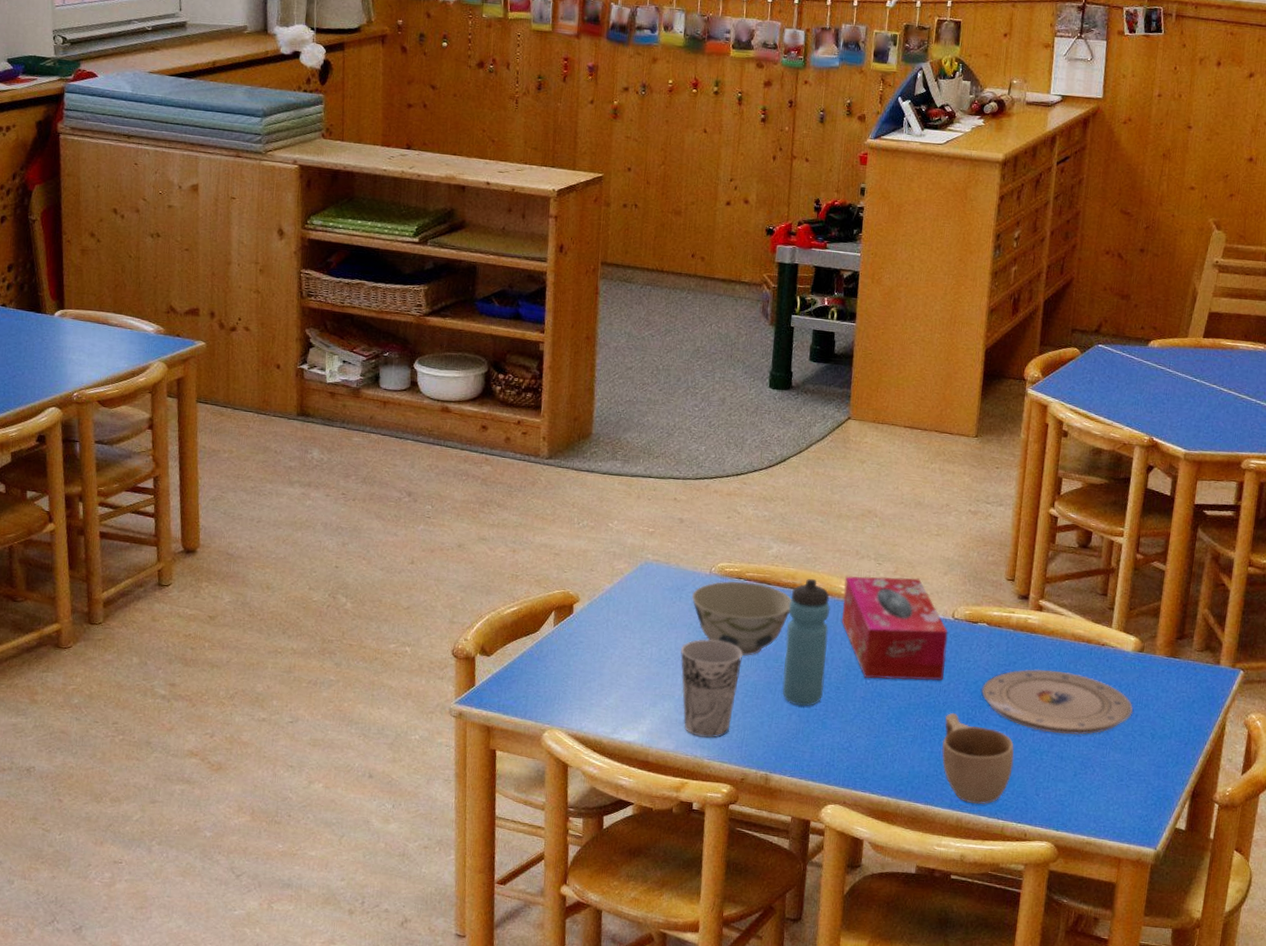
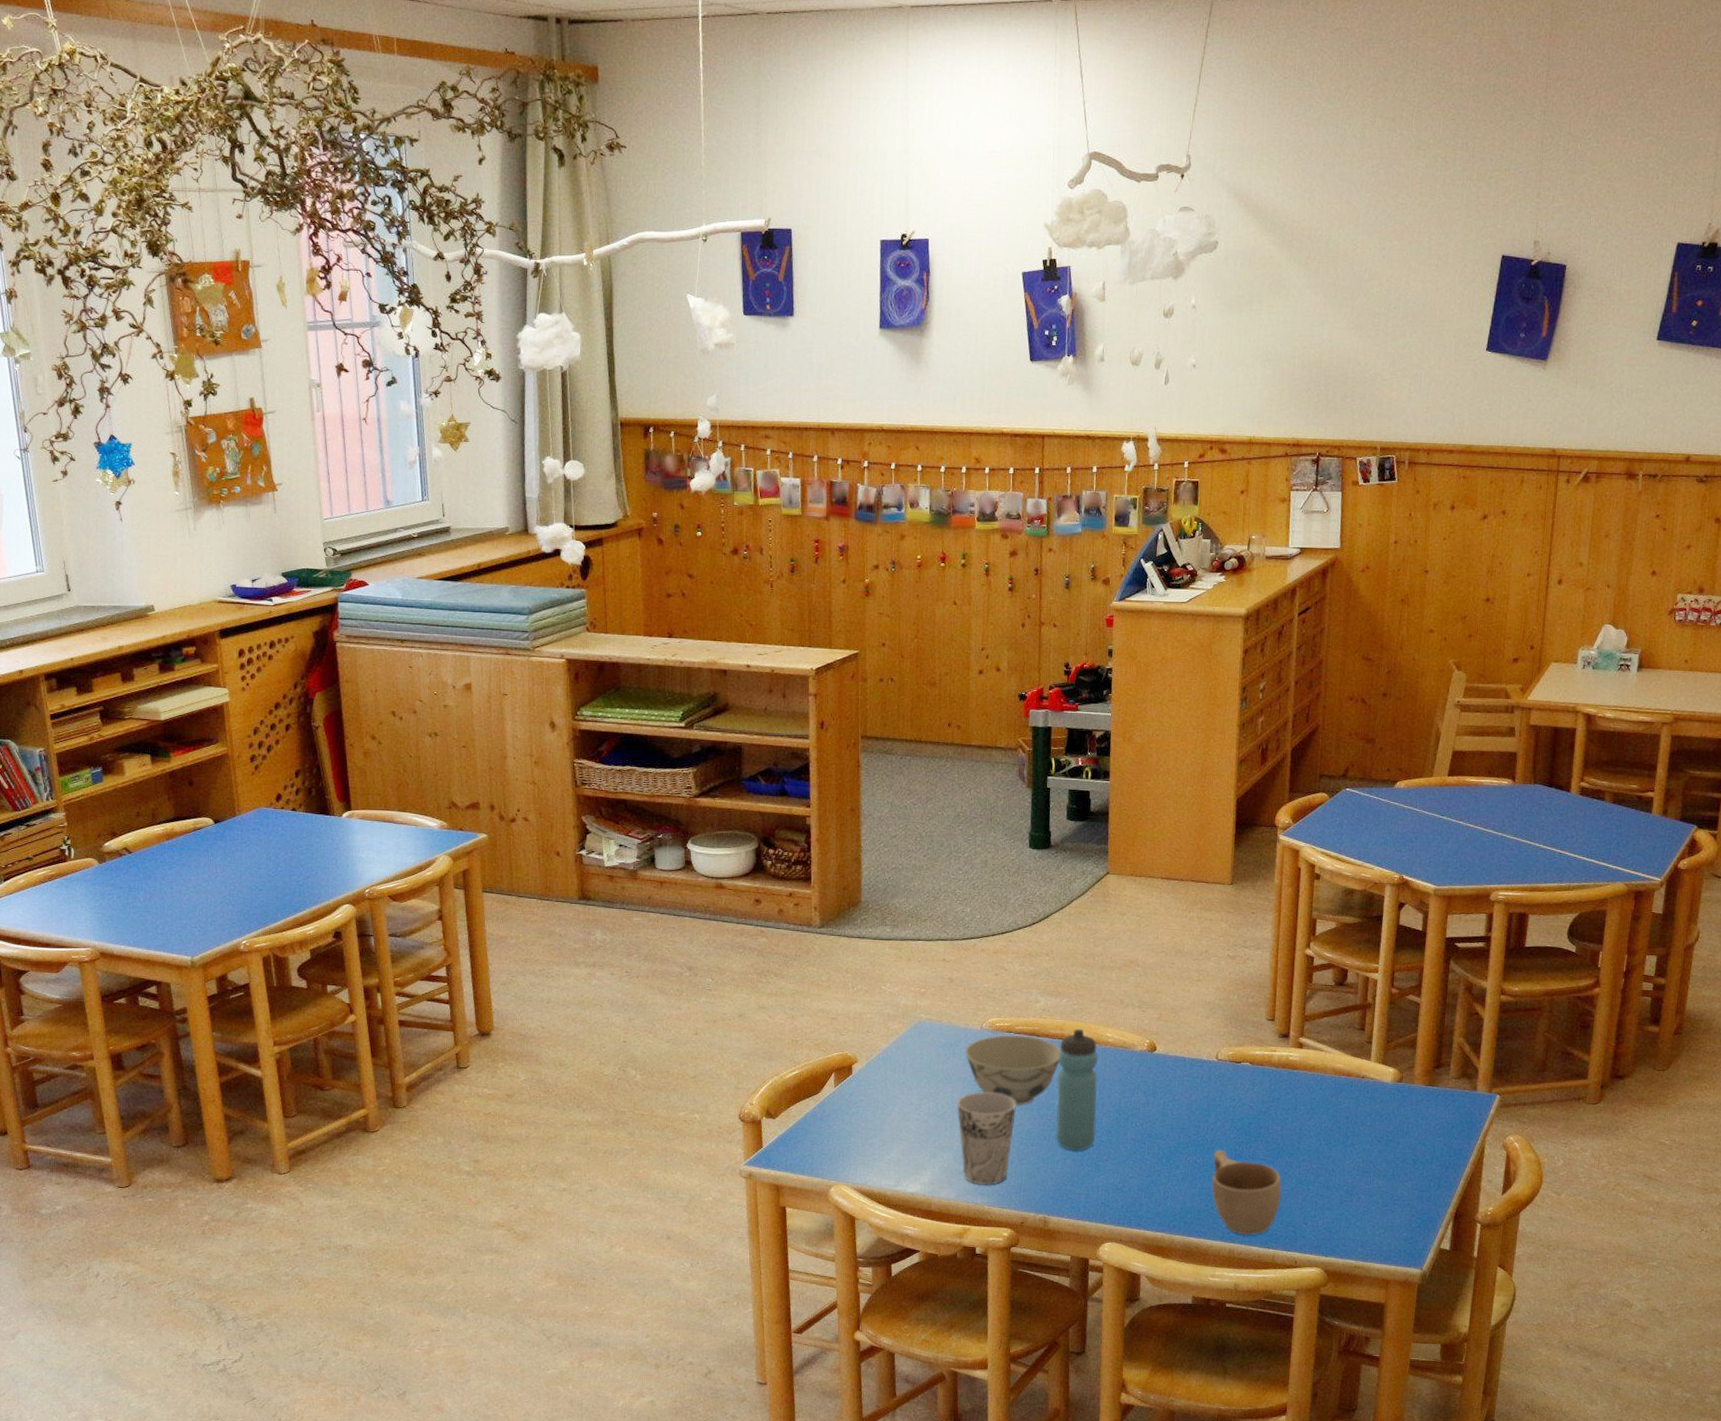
tissue box: present [841,576,948,681] -> none [1109,1022,1213,1122]
plate: present [981,669,1134,735] -> none [1247,1103,1395,1165]

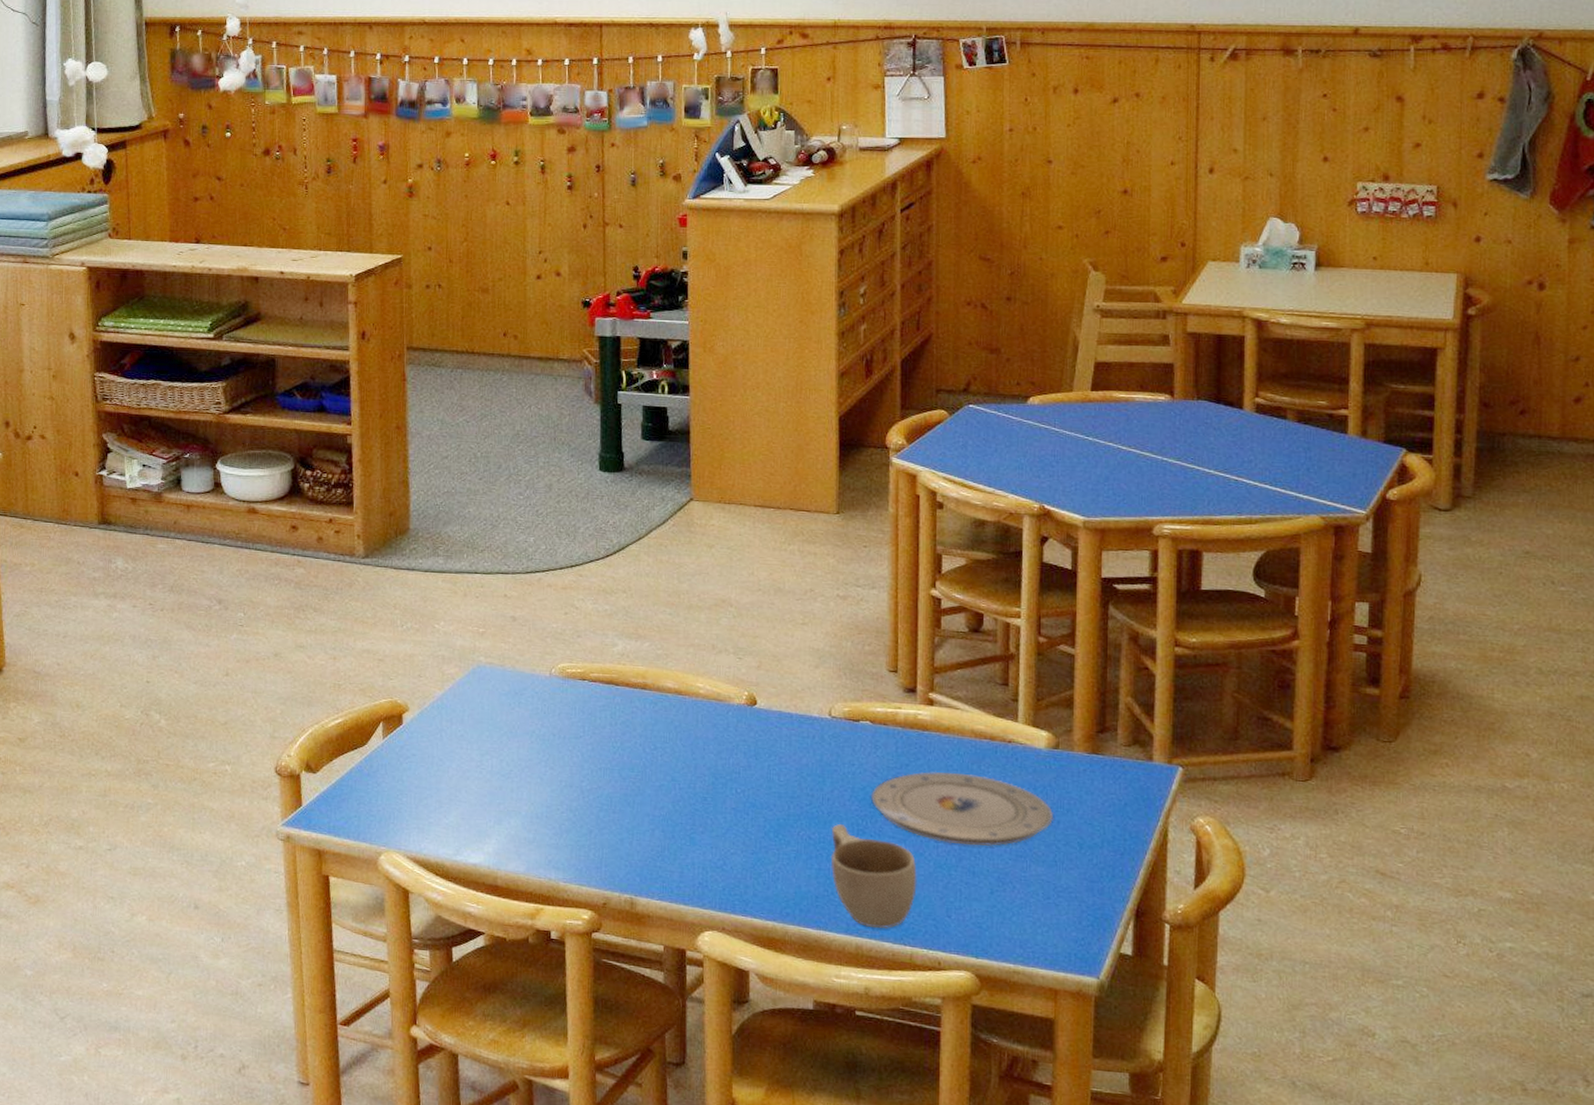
cup: present [956,1091,1016,1185] -> none [523,747,593,858]
bowl: present [965,1035,1061,1106] -> none [532,683,644,765]
water bottle: present [1056,1028,1099,1151] -> none [640,677,689,821]
plate: none [1247,1103,1395,1165] -> present [870,771,1054,846]

